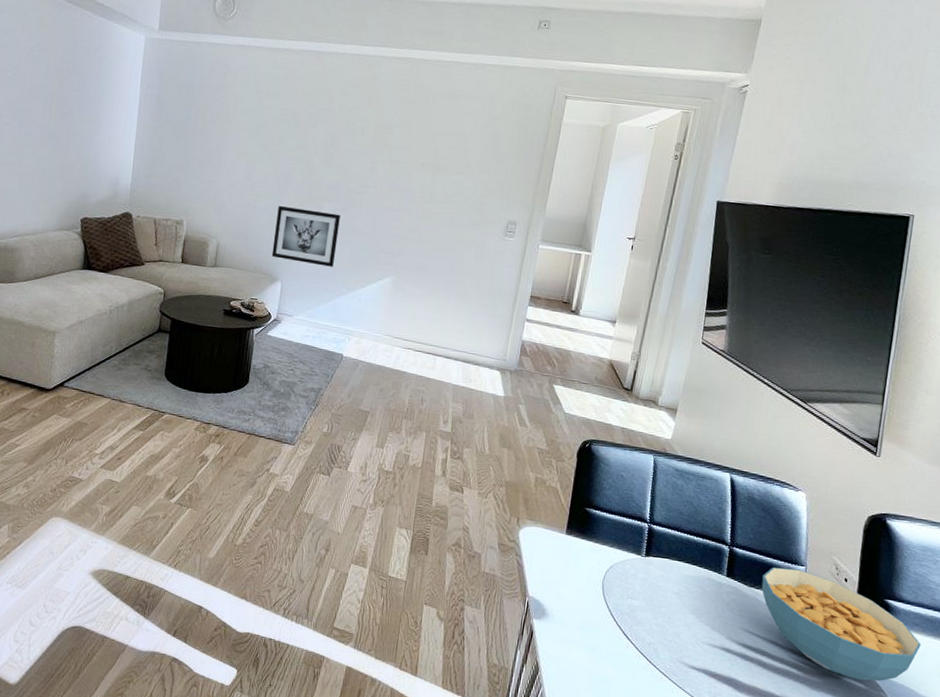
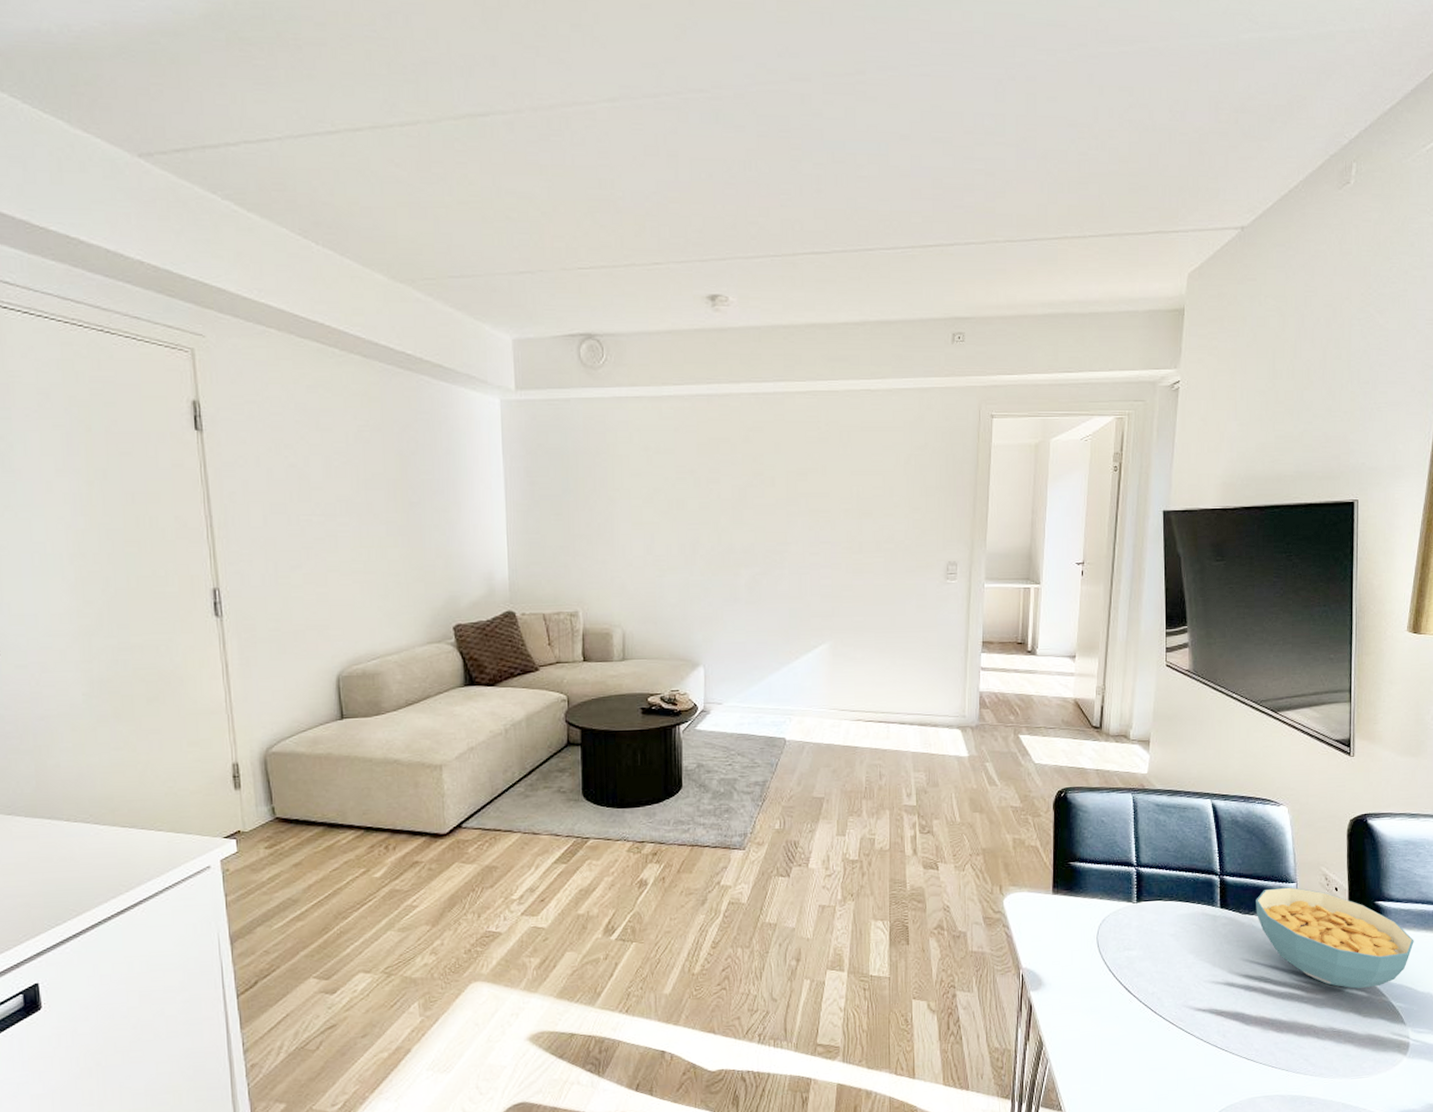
wall art: present [271,205,341,267] -> none [687,578,762,642]

